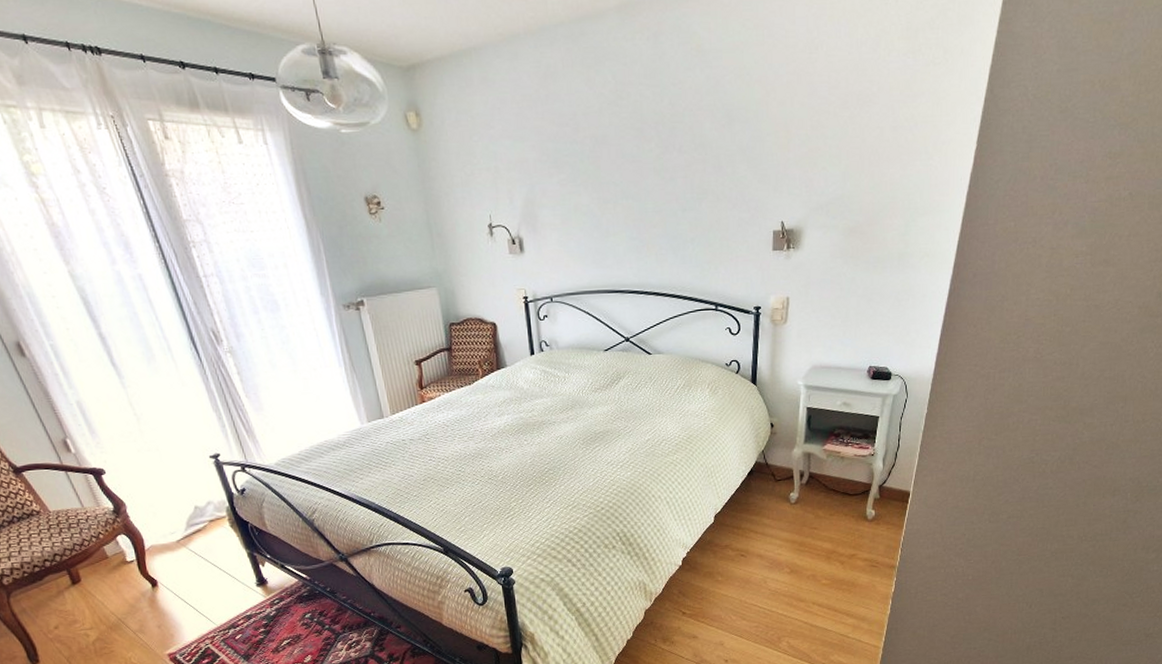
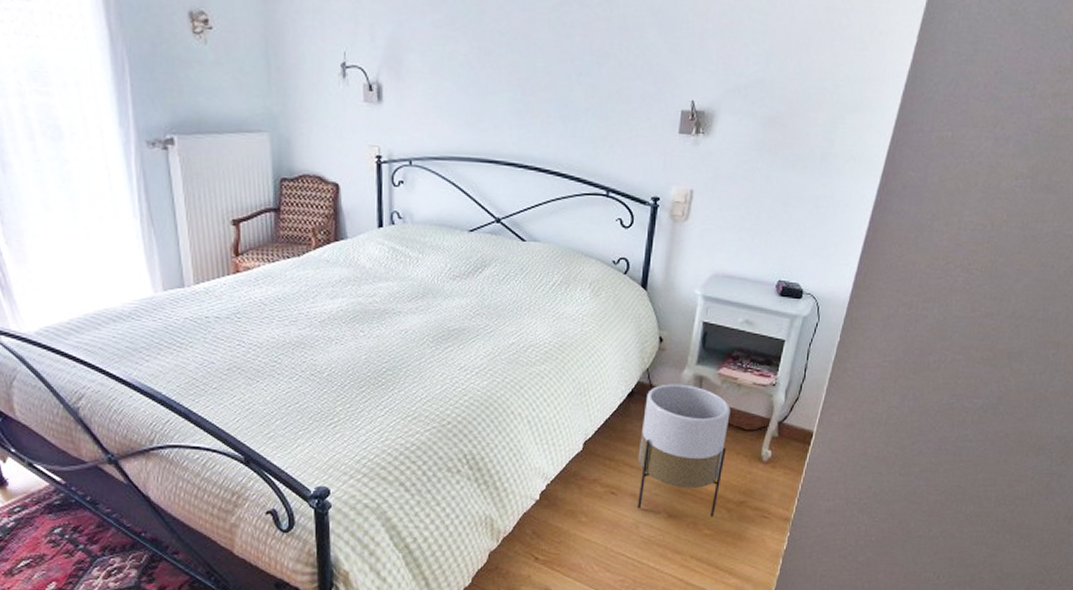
planter: none [761,460,837,569] -> present [638,384,731,517]

